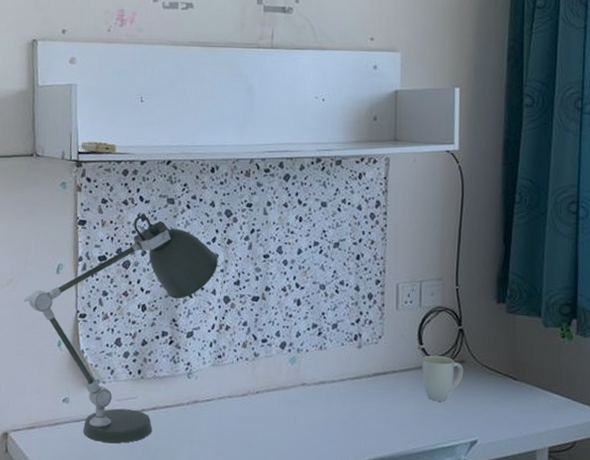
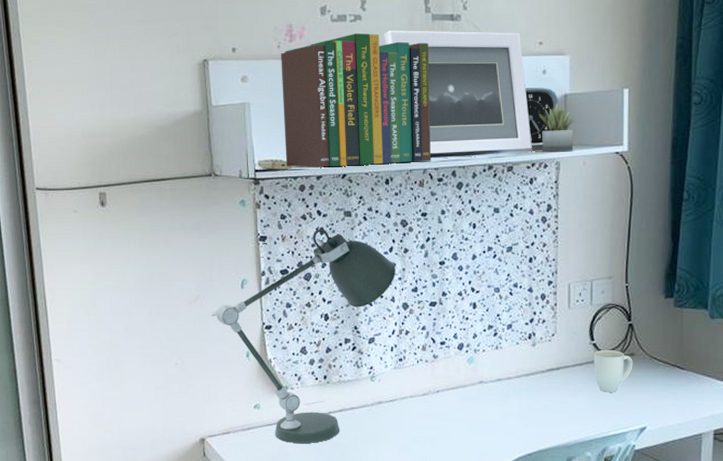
books: none [110,21,260,153] -> present [281,33,432,168]
picture frame: none [215,20,362,149] -> present [384,30,533,159]
alarm clock: none [355,78,389,146] -> present [524,83,559,151]
succulent plant: none [369,98,406,148] -> present [539,103,575,152]

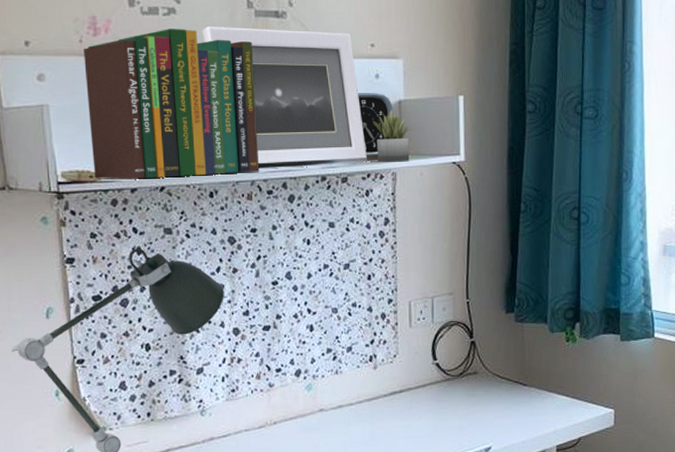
mug: present [593,350,633,392] -> none [436,369,476,414]

